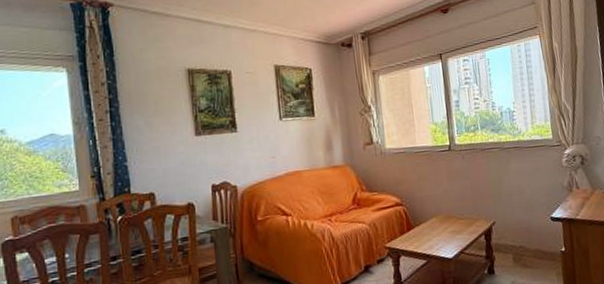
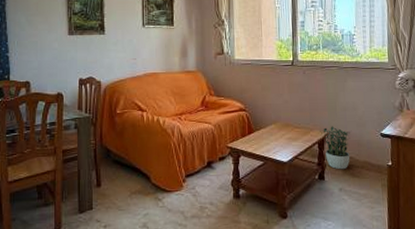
potted plant: none [488,214,521,261] -> present [322,126,351,170]

